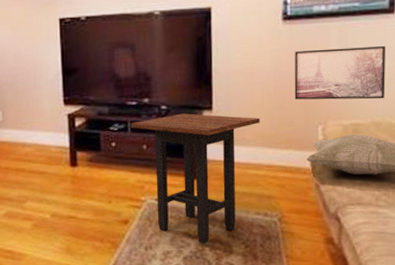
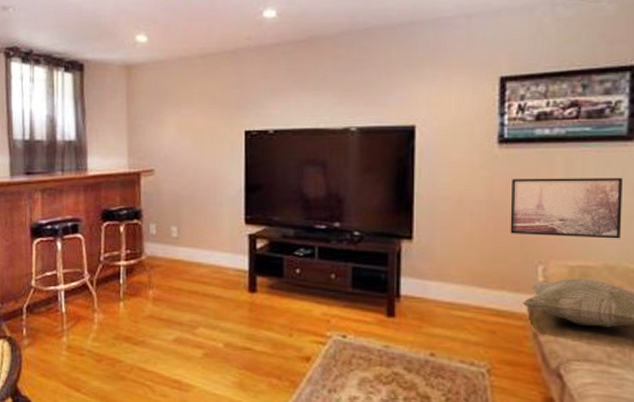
side table: present [131,113,260,245] -> none [318,241,468,393]

